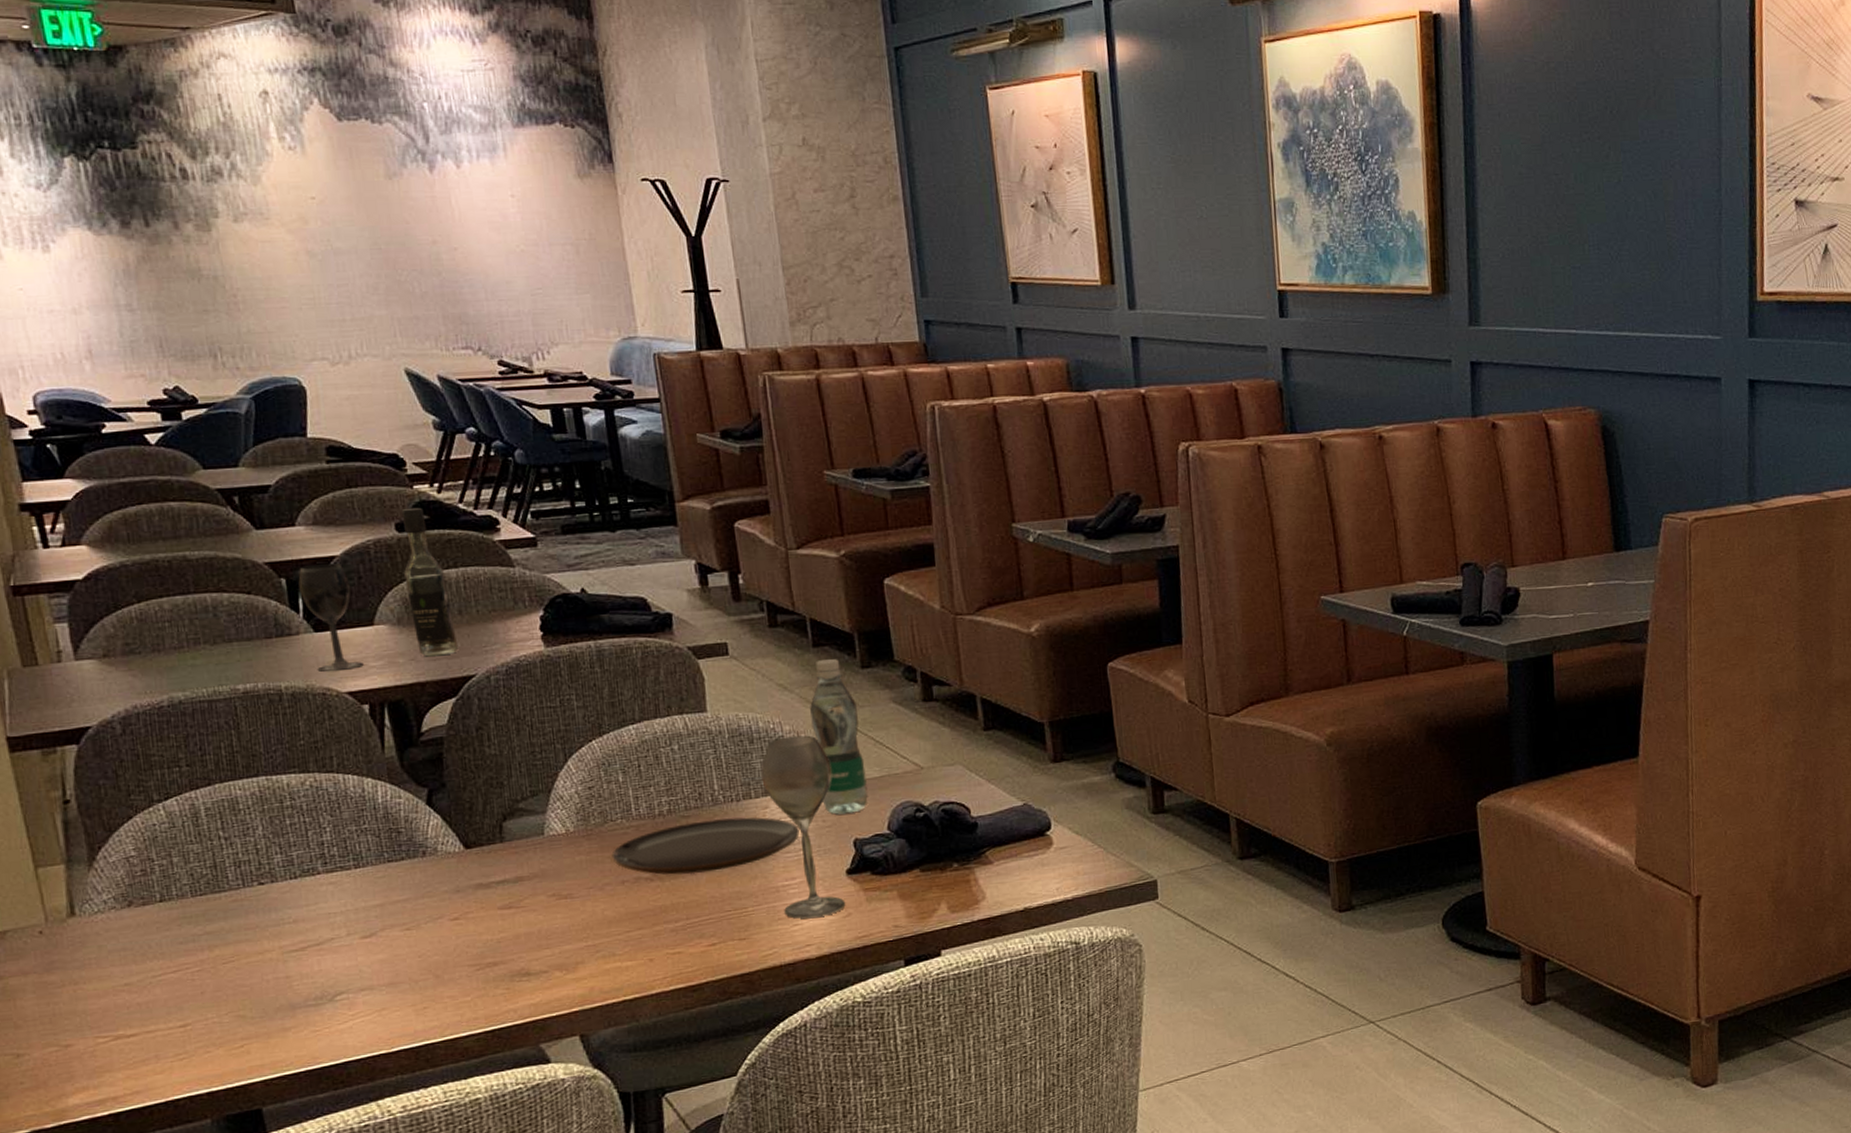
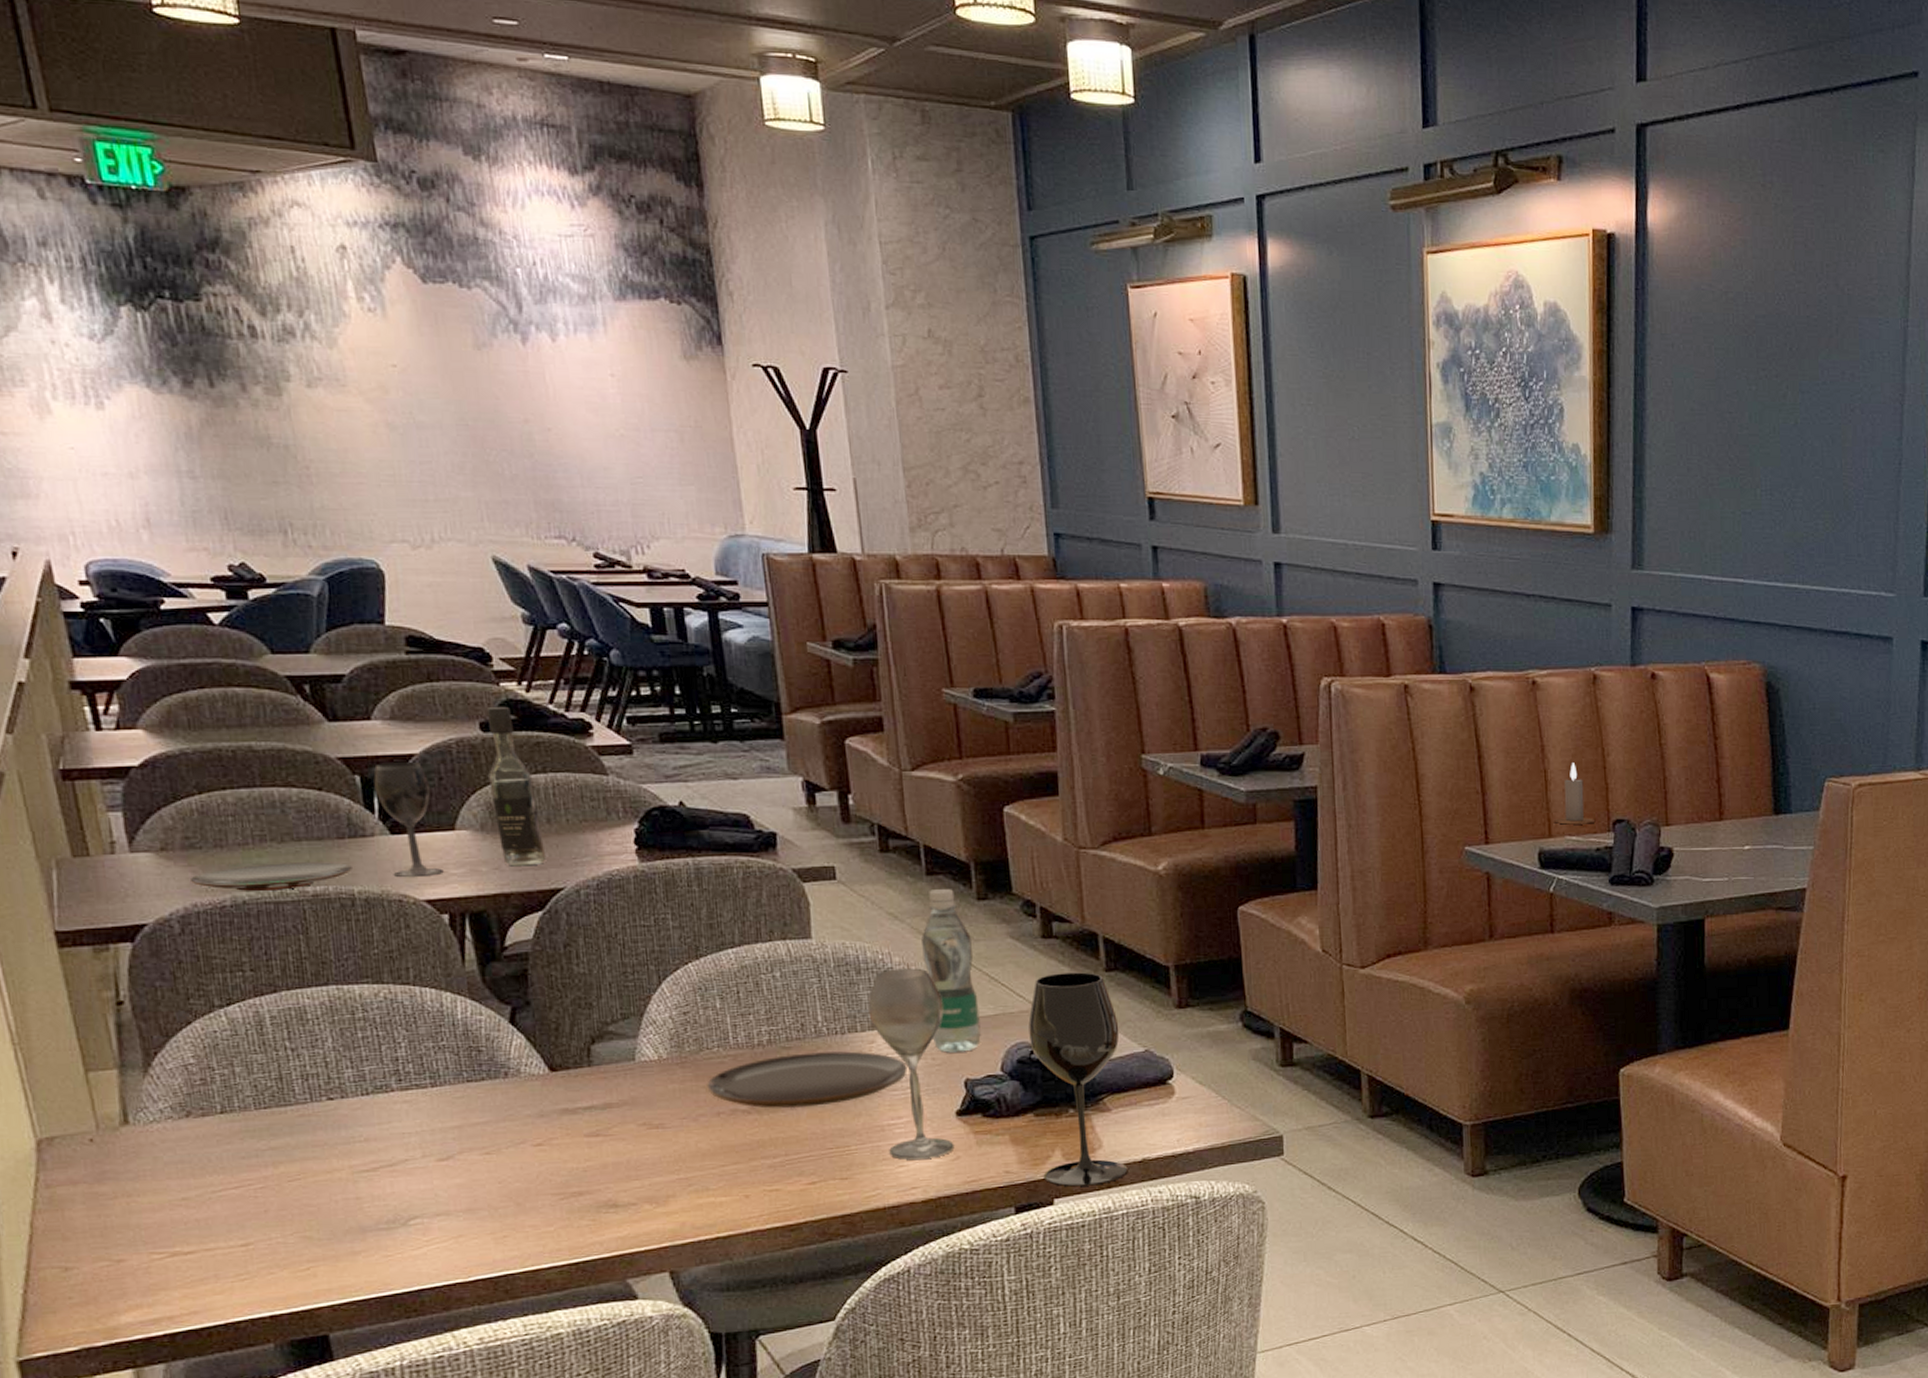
plate: none [130,660,280,692] -> present [189,862,352,891]
wineglass: none [912,732,1011,938] -> present [1028,972,1128,1187]
candle: none [1404,511,1445,571] -> present [1553,763,1596,825]

